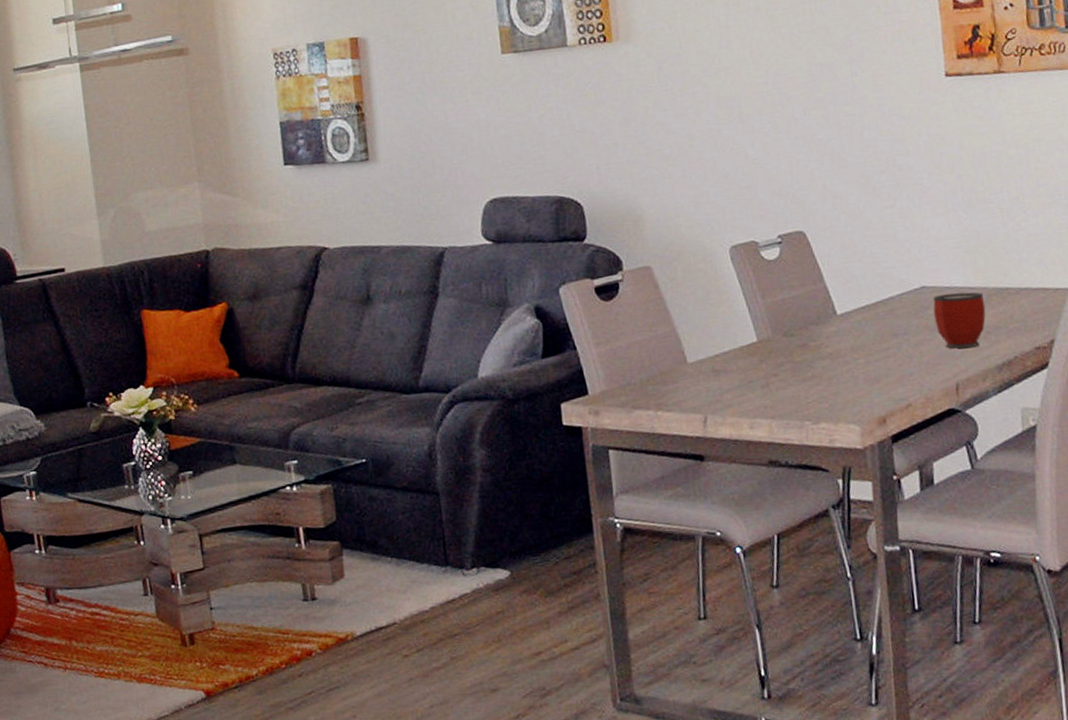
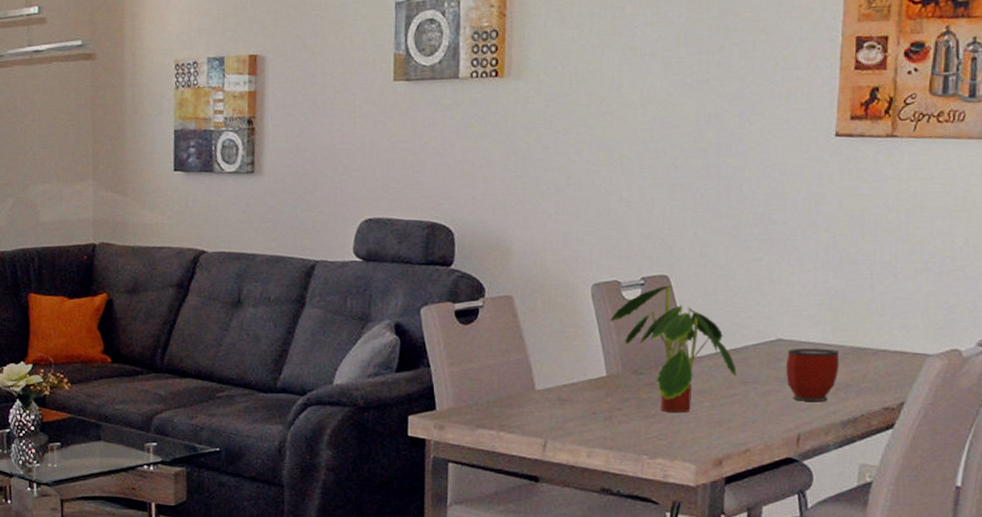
plant: none [752,241,887,373] -> present [609,285,737,413]

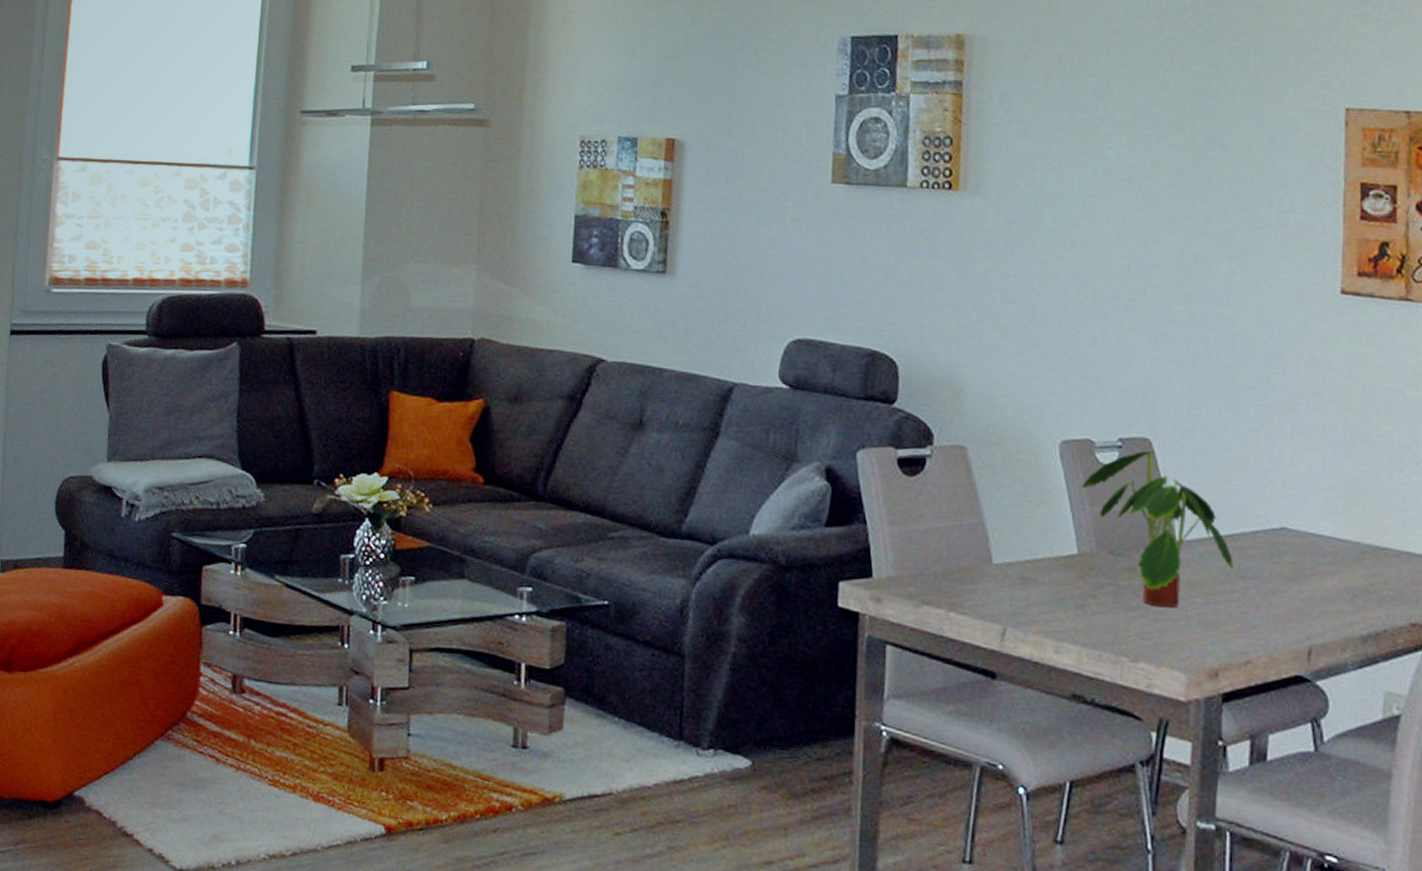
mug: present [786,348,840,401] -> none [1293,541,1356,609]

